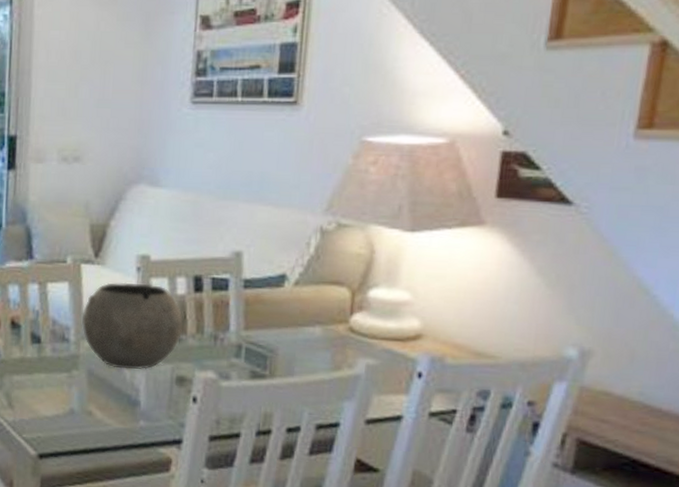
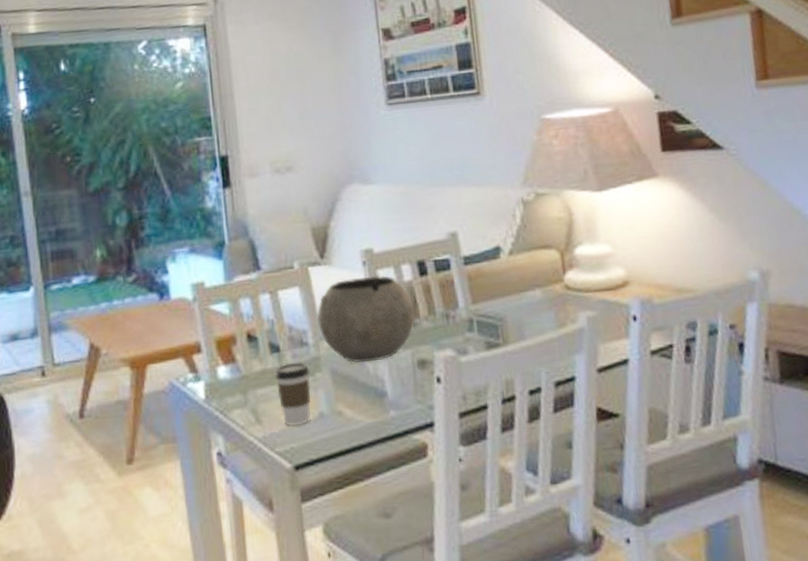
coffee cup: none [32,356,67,418] -> present [275,362,312,426]

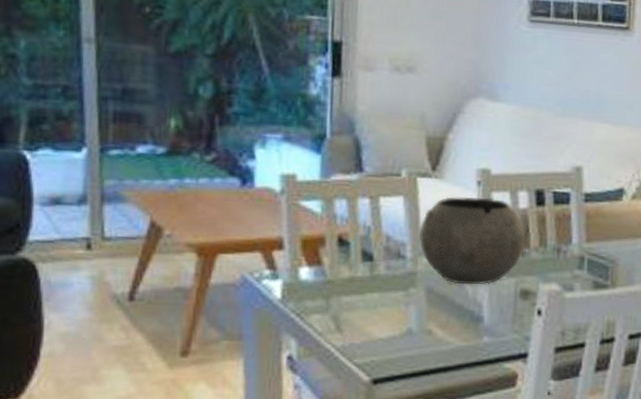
coffee cup: present [275,362,312,426] -> none [364,275,404,340]

